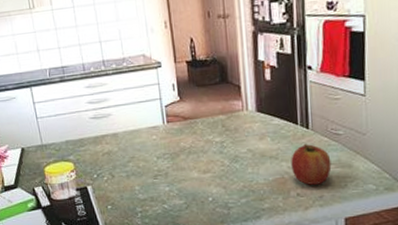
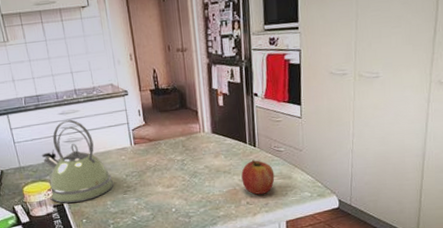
kettle: none [65,93,143,186] -> present [42,119,114,203]

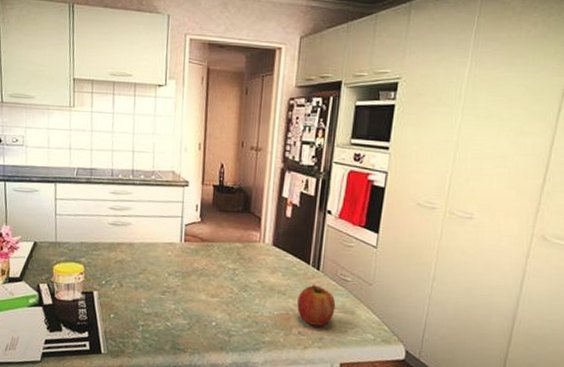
kettle: present [42,119,114,203] -> none [80,200,154,294]

